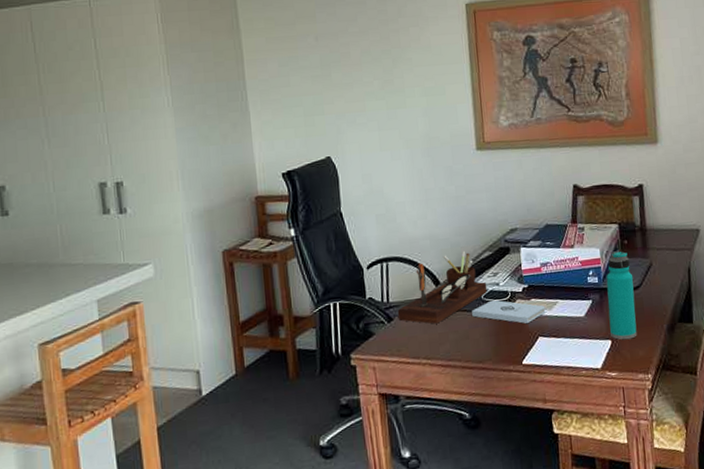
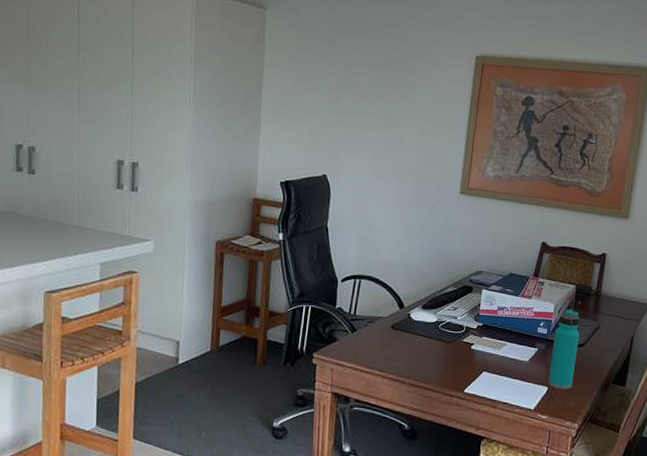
desk organizer: present [397,250,488,324] -> none [361,282,446,342]
notepad: present [472,300,546,324] -> none [427,331,495,357]

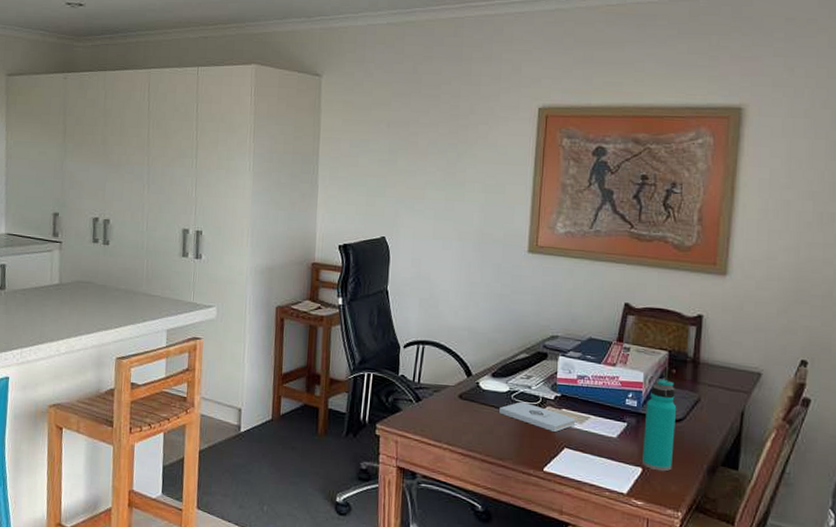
notepad: none [427,331,495,357] -> present [499,401,576,432]

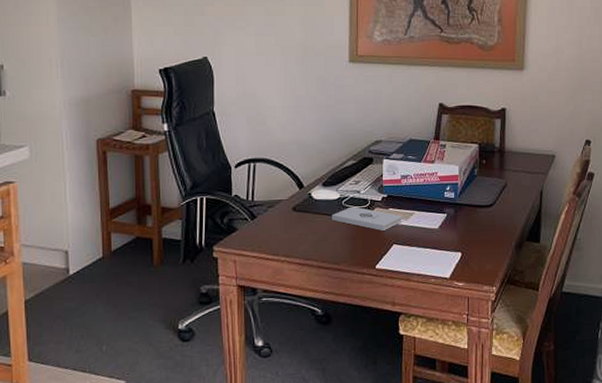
water bottle: present [642,378,677,472] -> none [461,169,488,253]

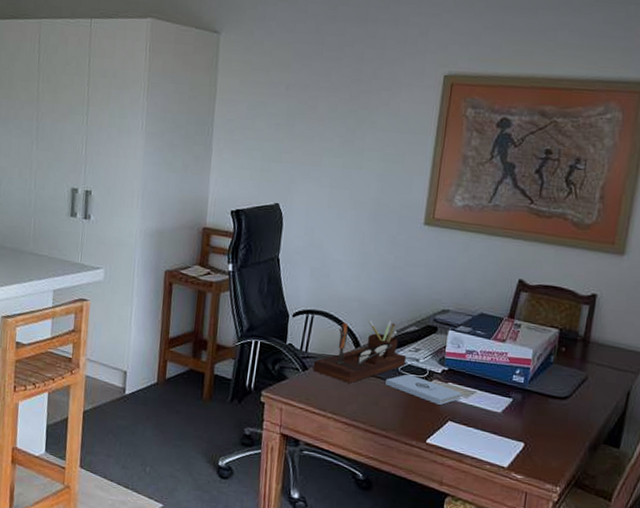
desk organizer: none [261,157,349,225] -> present [312,320,407,383]

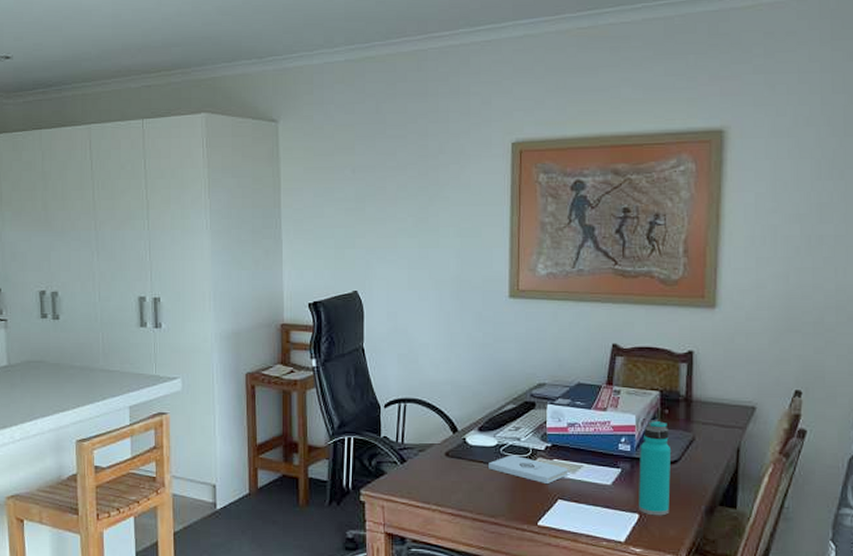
desk organizer: present [312,320,407,383] -> none [411,400,507,471]
water bottle: none [525,355,564,448] -> present [639,420,672,516]

